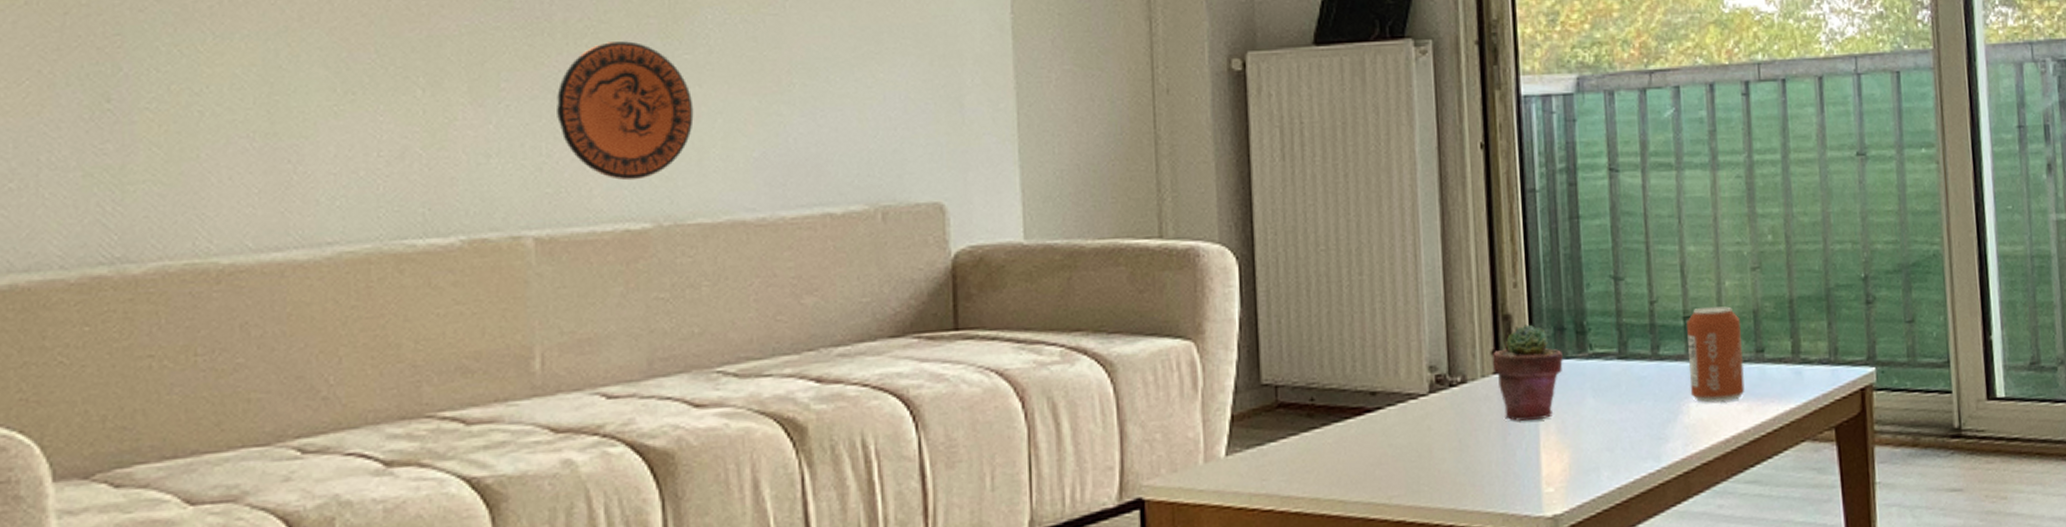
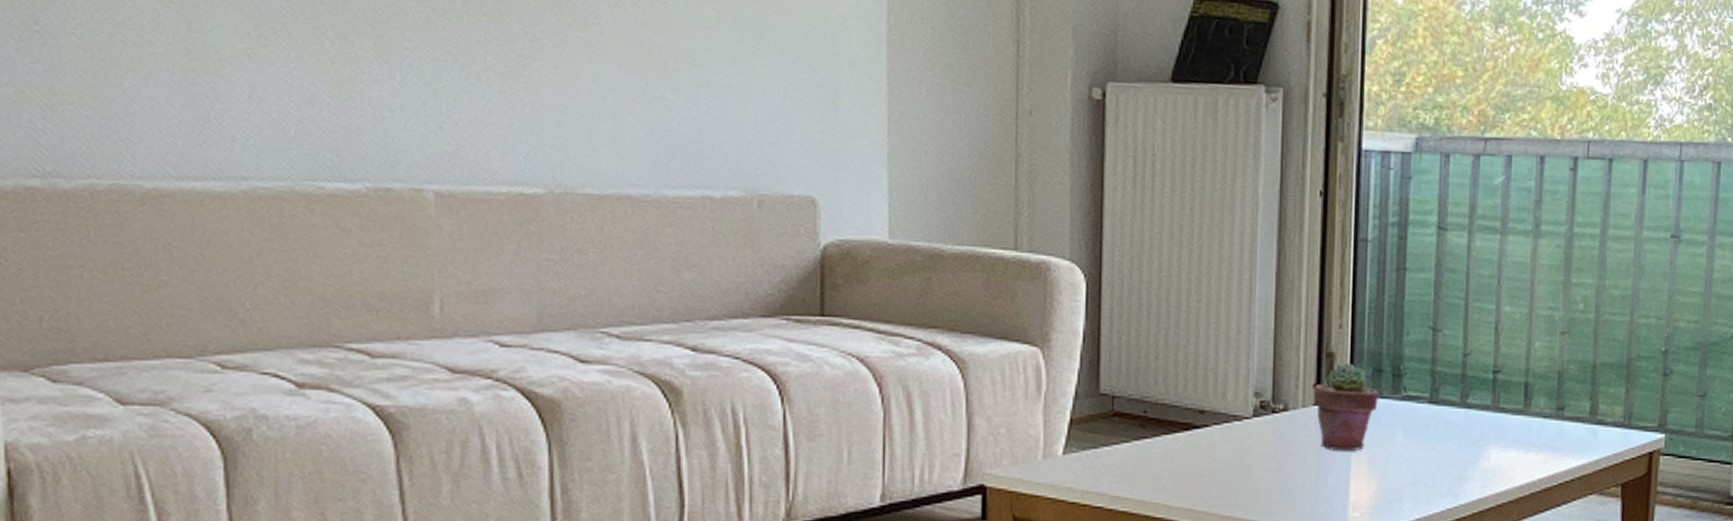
decorative plate: present [557,41,694,181] -> none [457,13,585,147]
can: present [1687,306,1745,403] -> none [1492,363,1545,452]

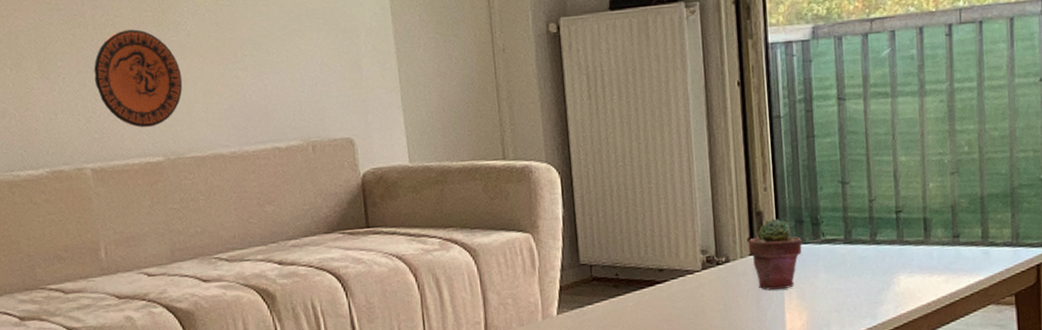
decorative plate: none [457,13,585,147] -> present [93,29,183,128]

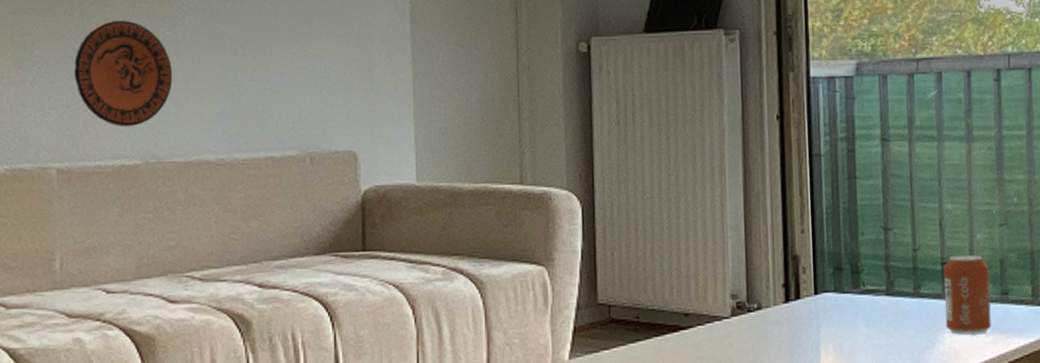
potted succulent: present [748,218,802,291] -> none [782,264,841,343]
can: none [898,202,943,276] -> present [944,255,992,335]

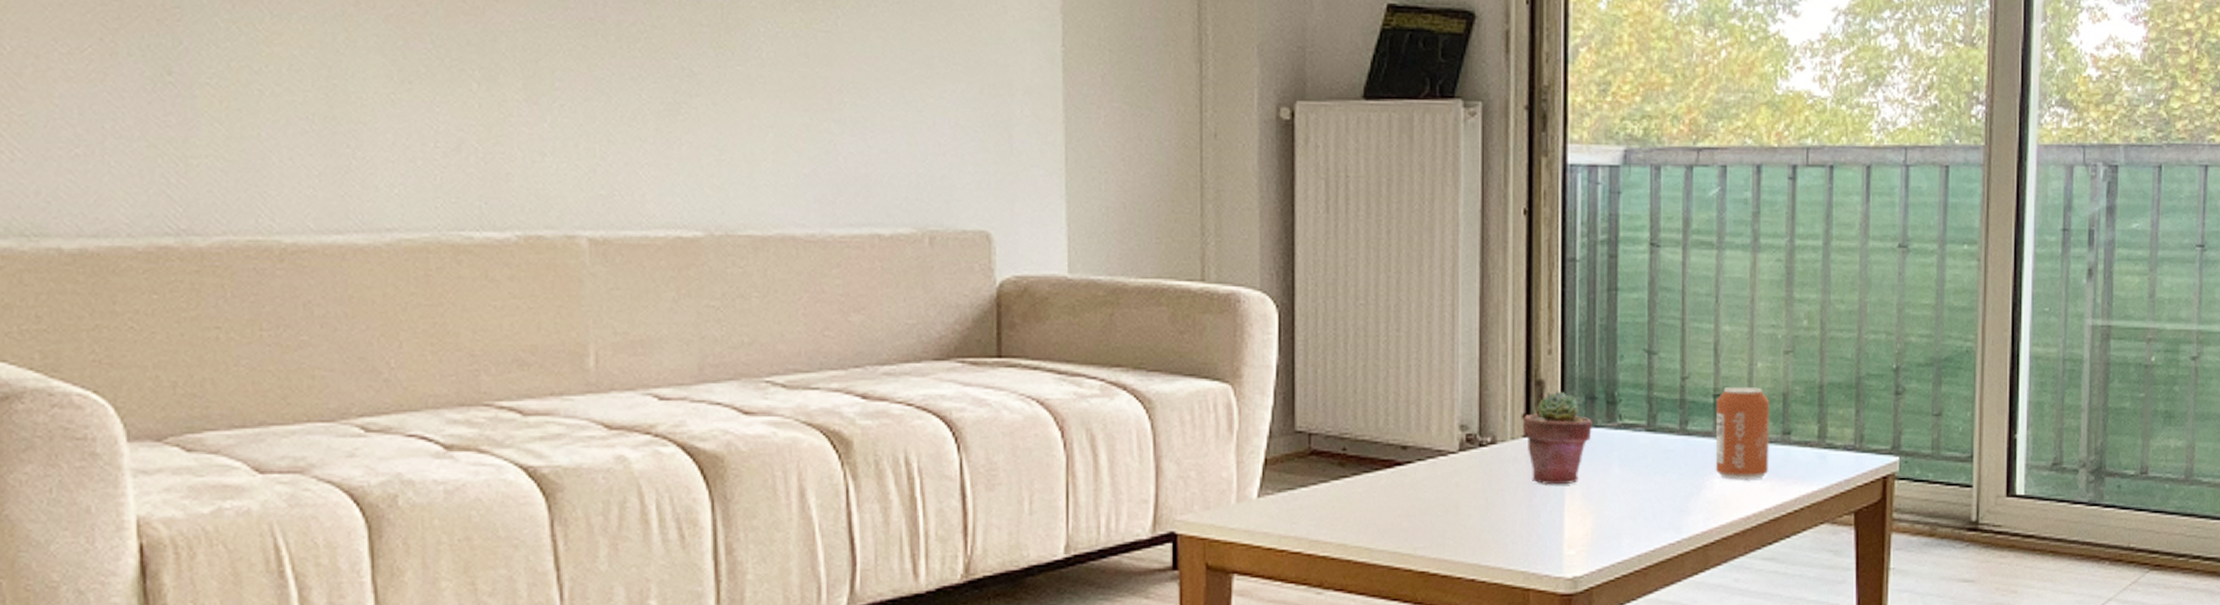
decorative plate: present [74,20,173,127] -> none [610,48,745,188]
potted succulent: none [782,264,841,343] -> present [1522,391,1592,485]

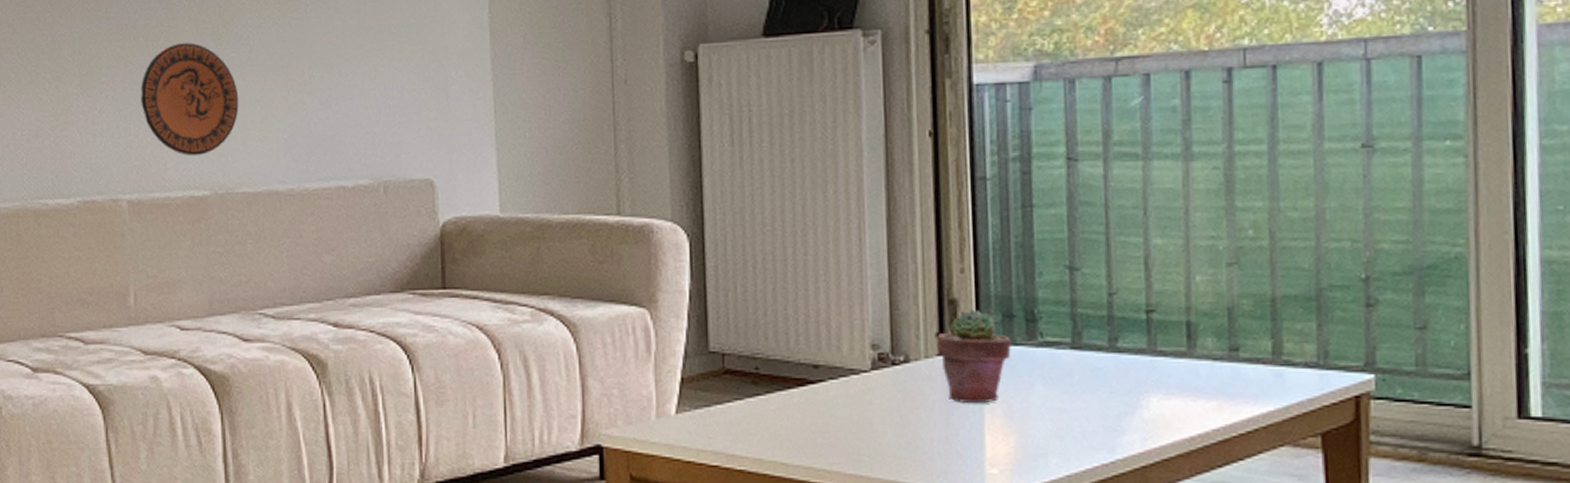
decorative plate: none [610,48,745,188] -> present [141,43,239,156]
can: present [1715,386,1770,481] -> none [1150,301,1215,400]

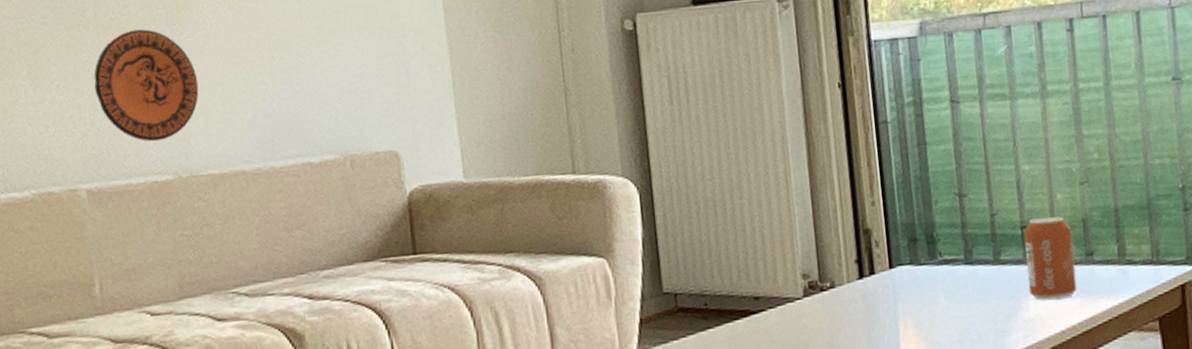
potted succulent: present [936,309,1011,404] -> none [856,237,917,320]
can: none [1150,301,1215,400] -> present [1024,216,1077,300]

